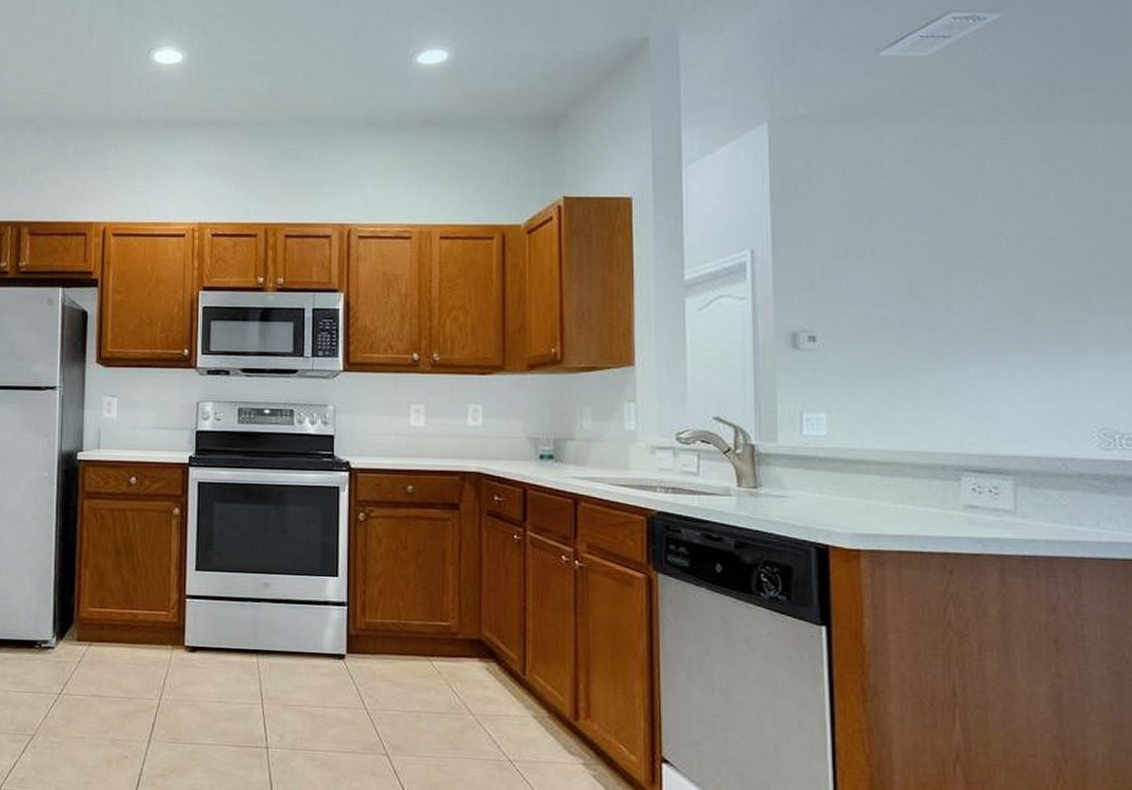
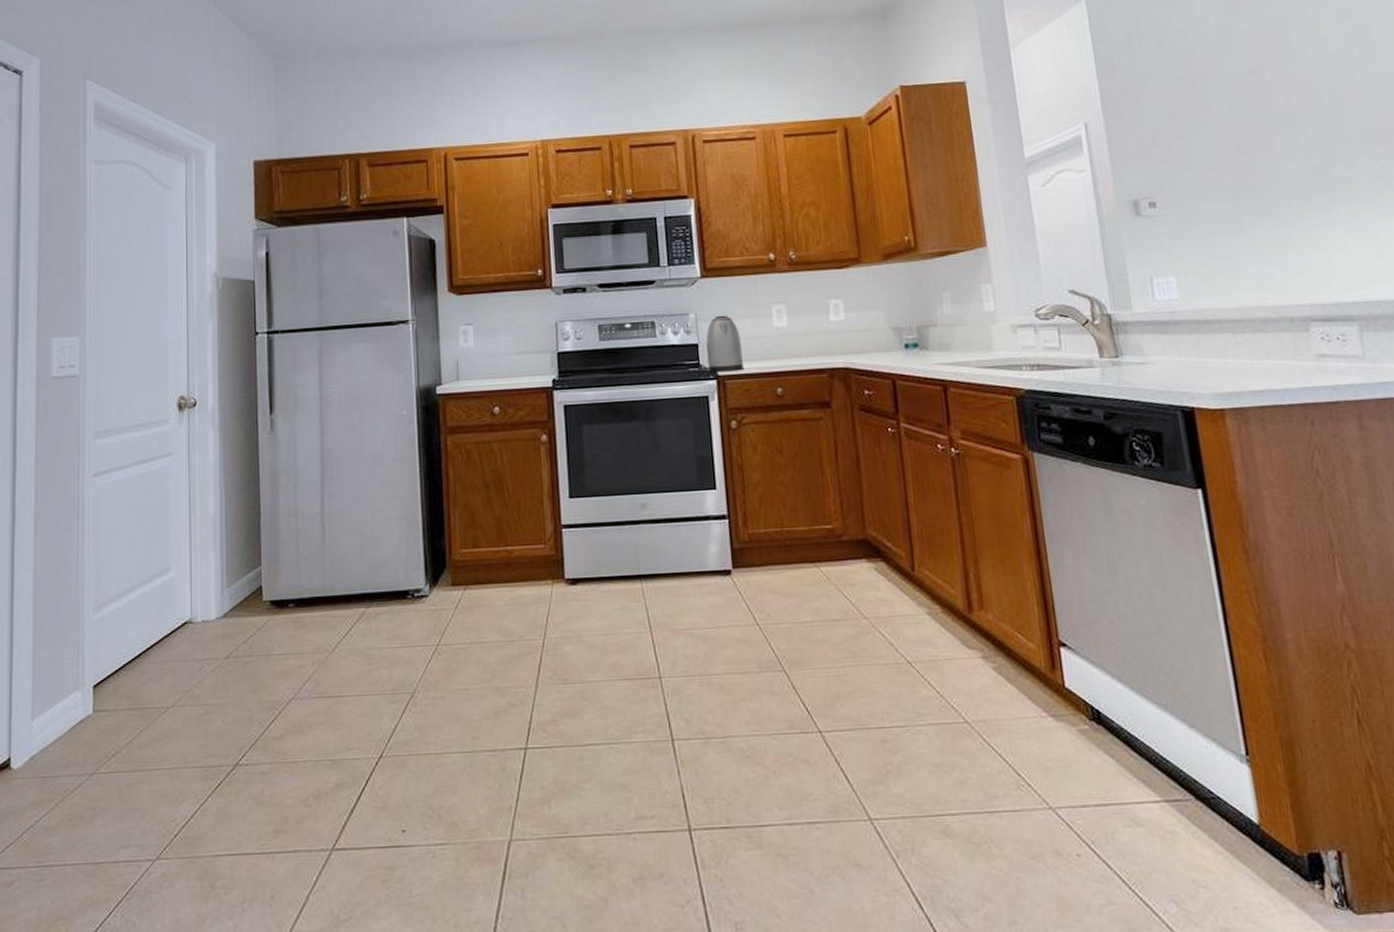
kettle: none [342,409,377,465] -> present [706,315,743,372]

